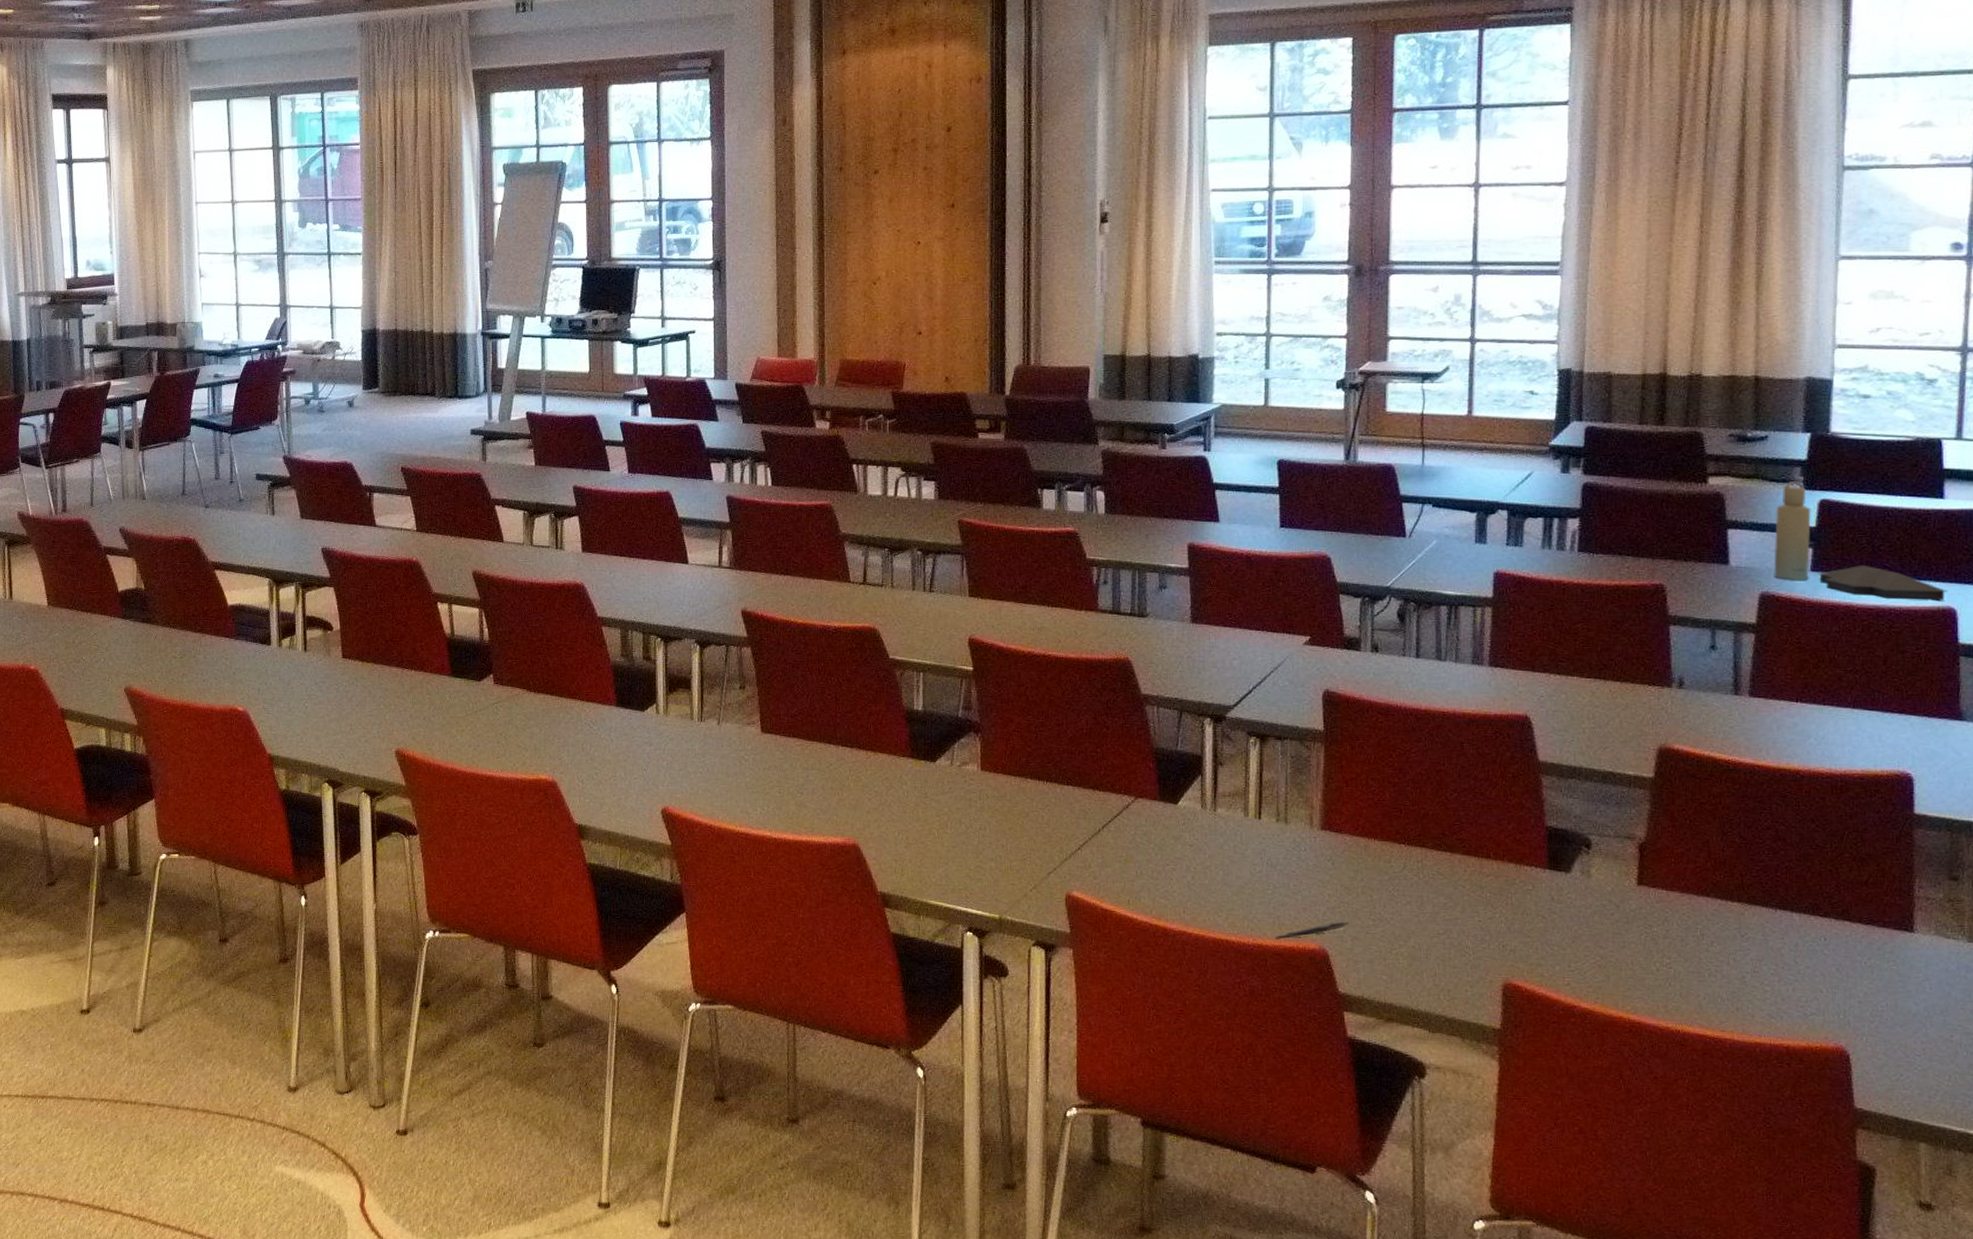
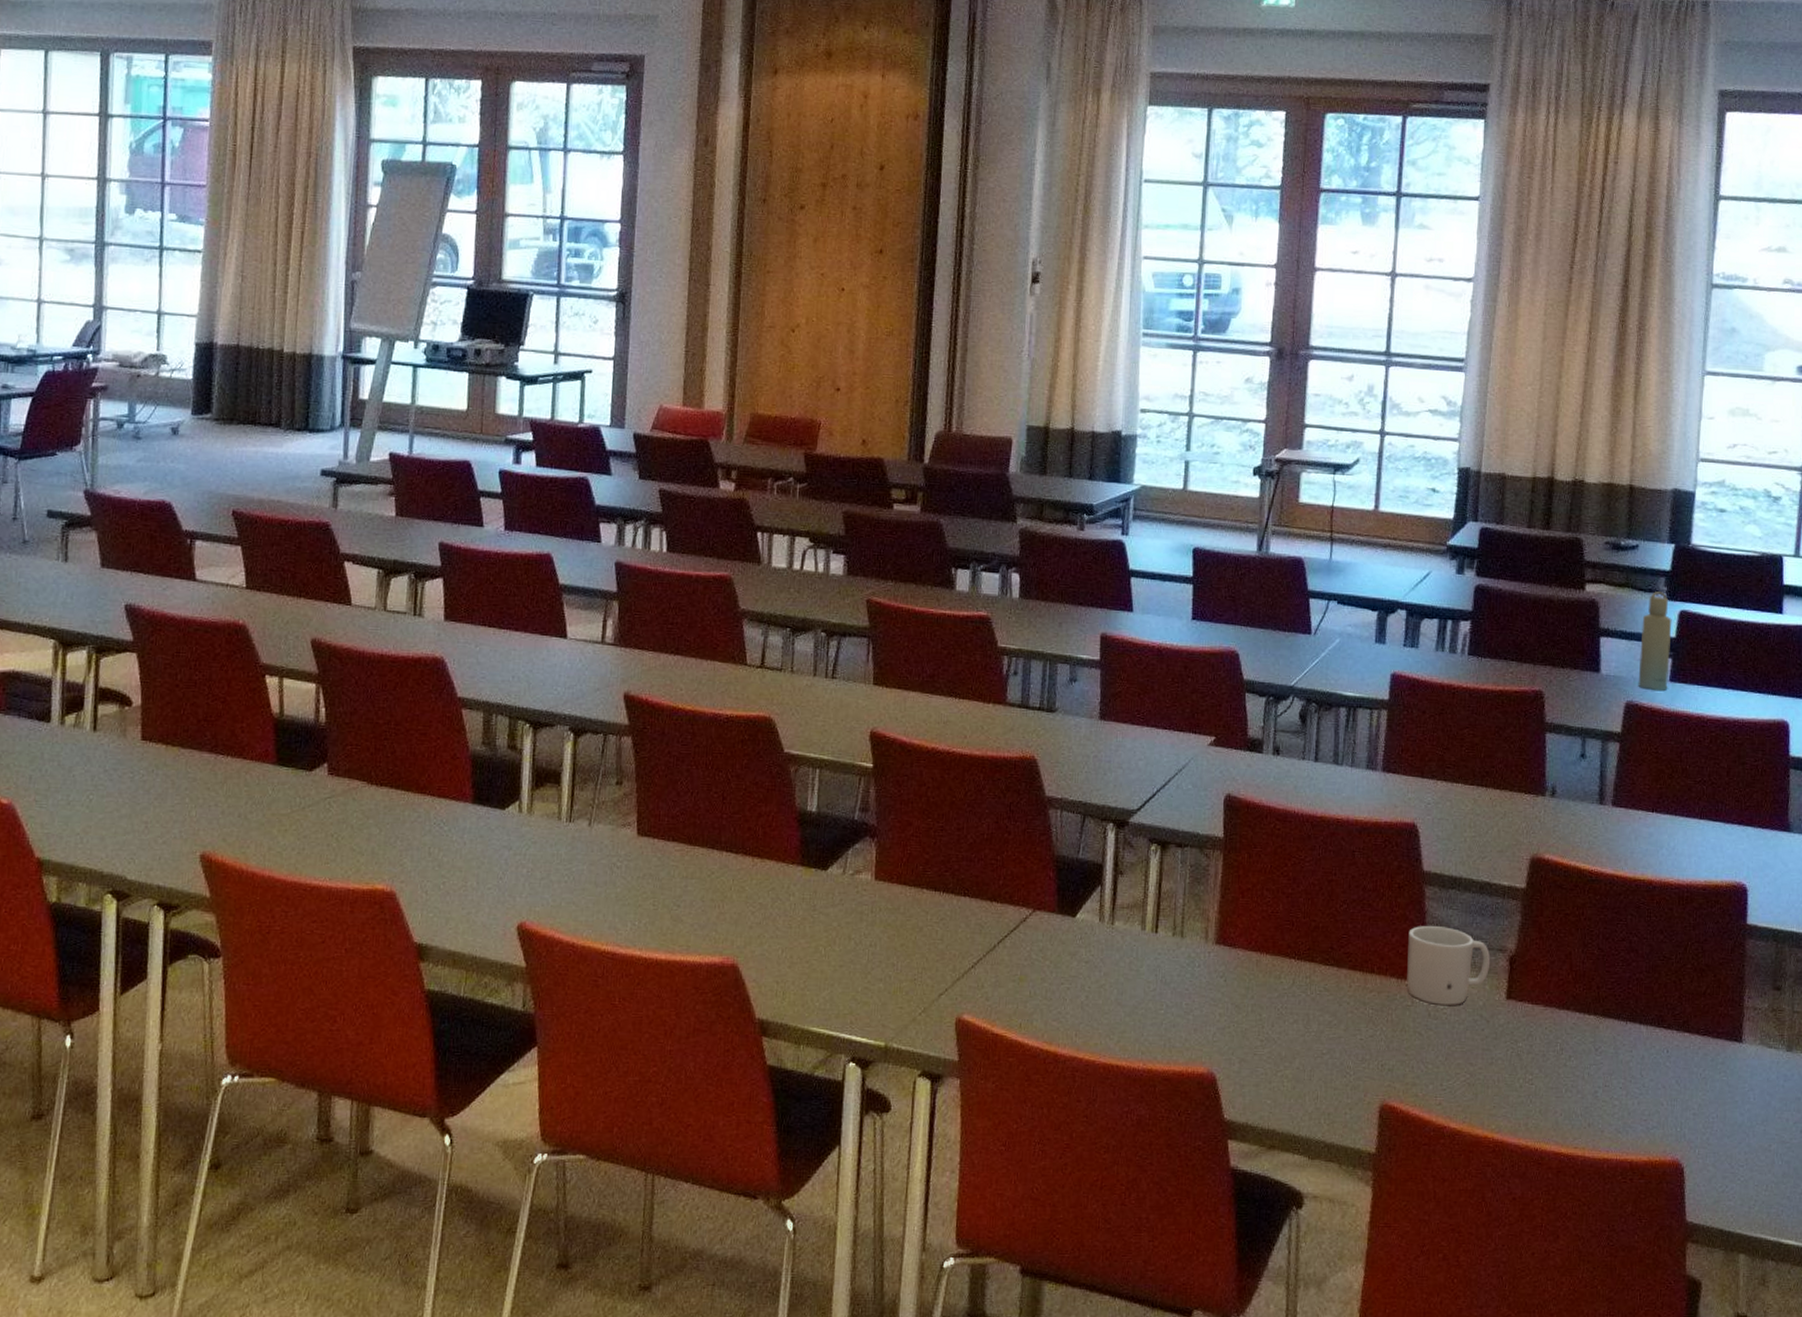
pen: present [1274,921,1349,940] -> none [1164,1042,1238,1064]
mug: none [1526,813,1618,891] -> present [1407,925,1491,1006]
papers: present [1818,564,1948,600] -> none [1675,676,1783,714]

